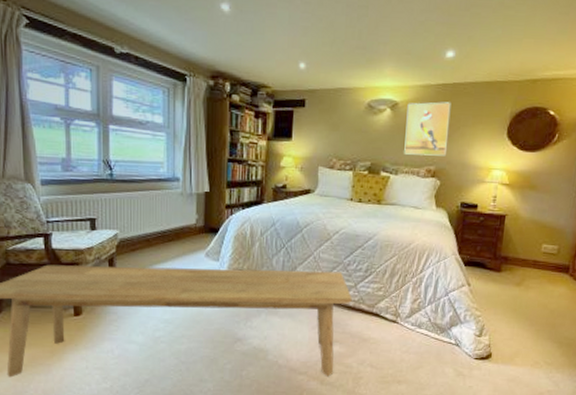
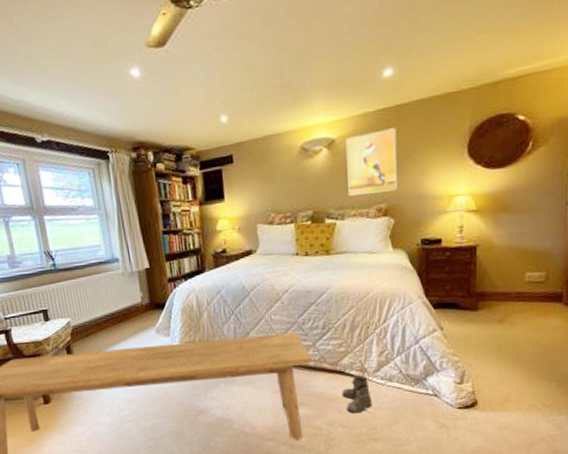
boots: none [375,319,401,356] -> present [342,376,372,414]

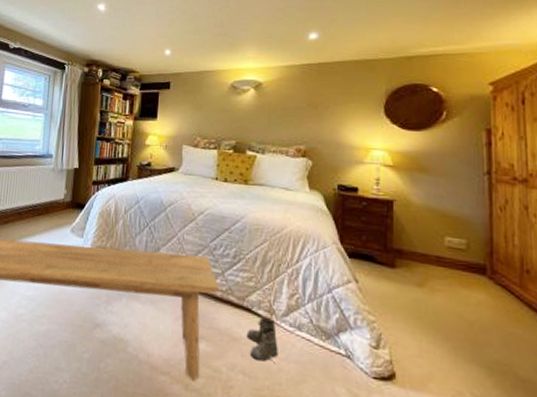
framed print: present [345,128,397,196] -> none [271,81,318,135]

